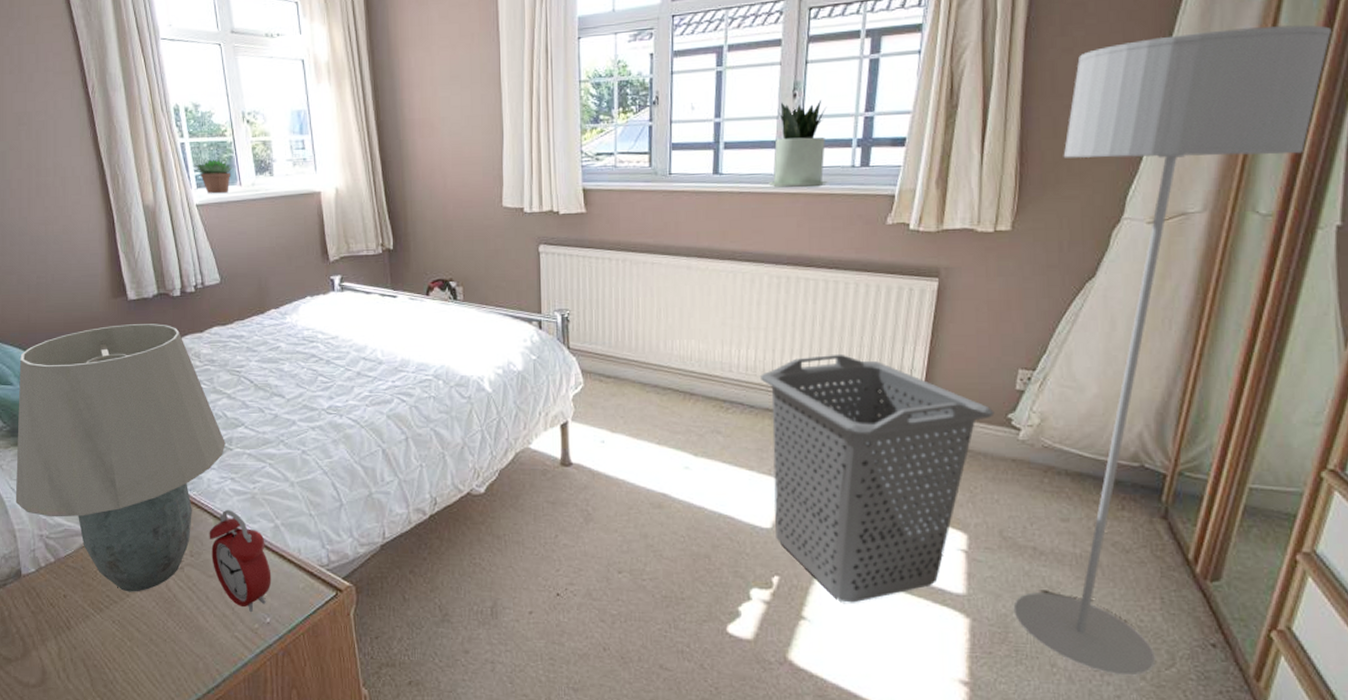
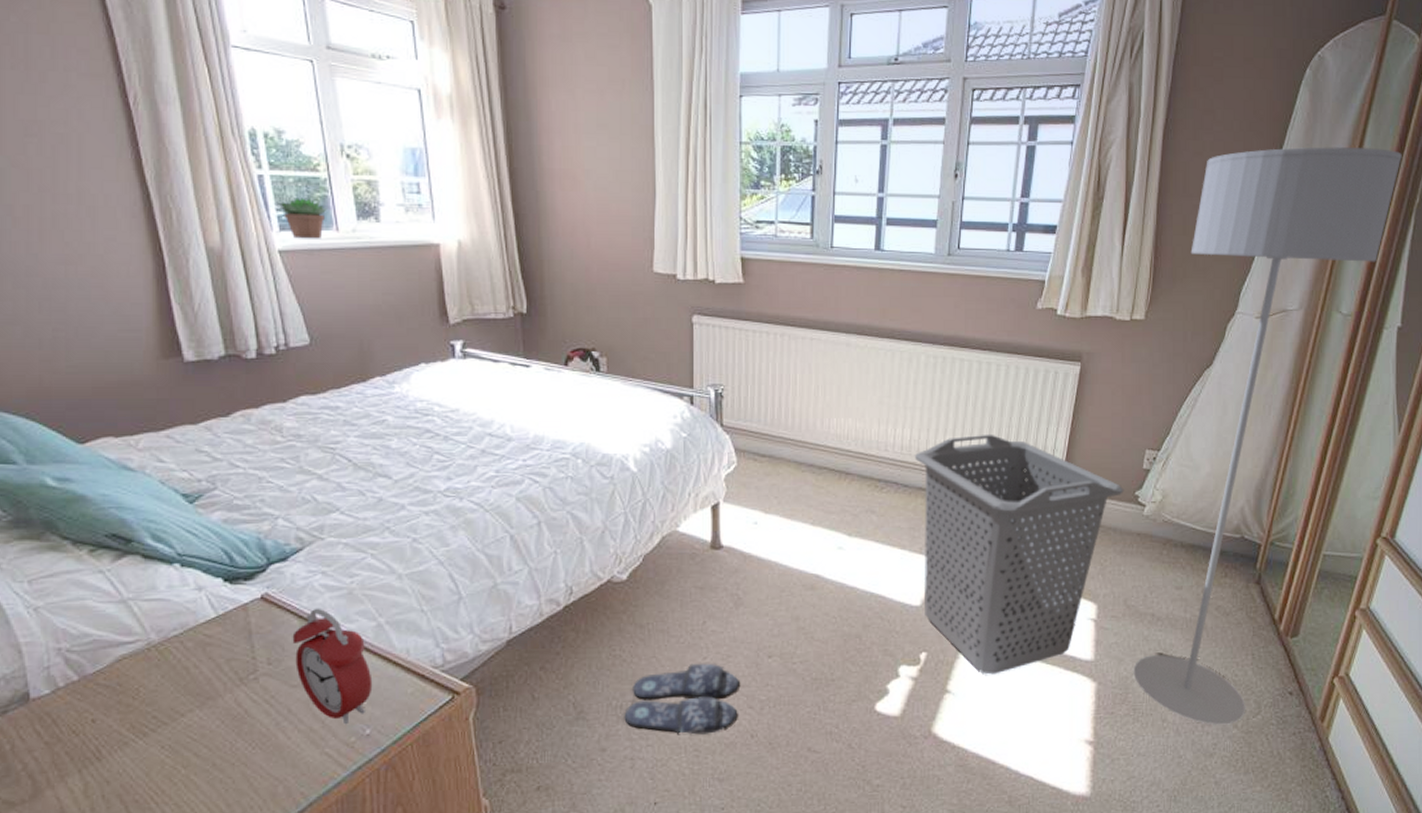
table lamp: present [15,324,226,592] -> none [20,391,315,711]
slippers: none [484,575,591,644] -> present [624,663,739,735]
planter: present [768,100,828,188] -> none [928,181,986,269]

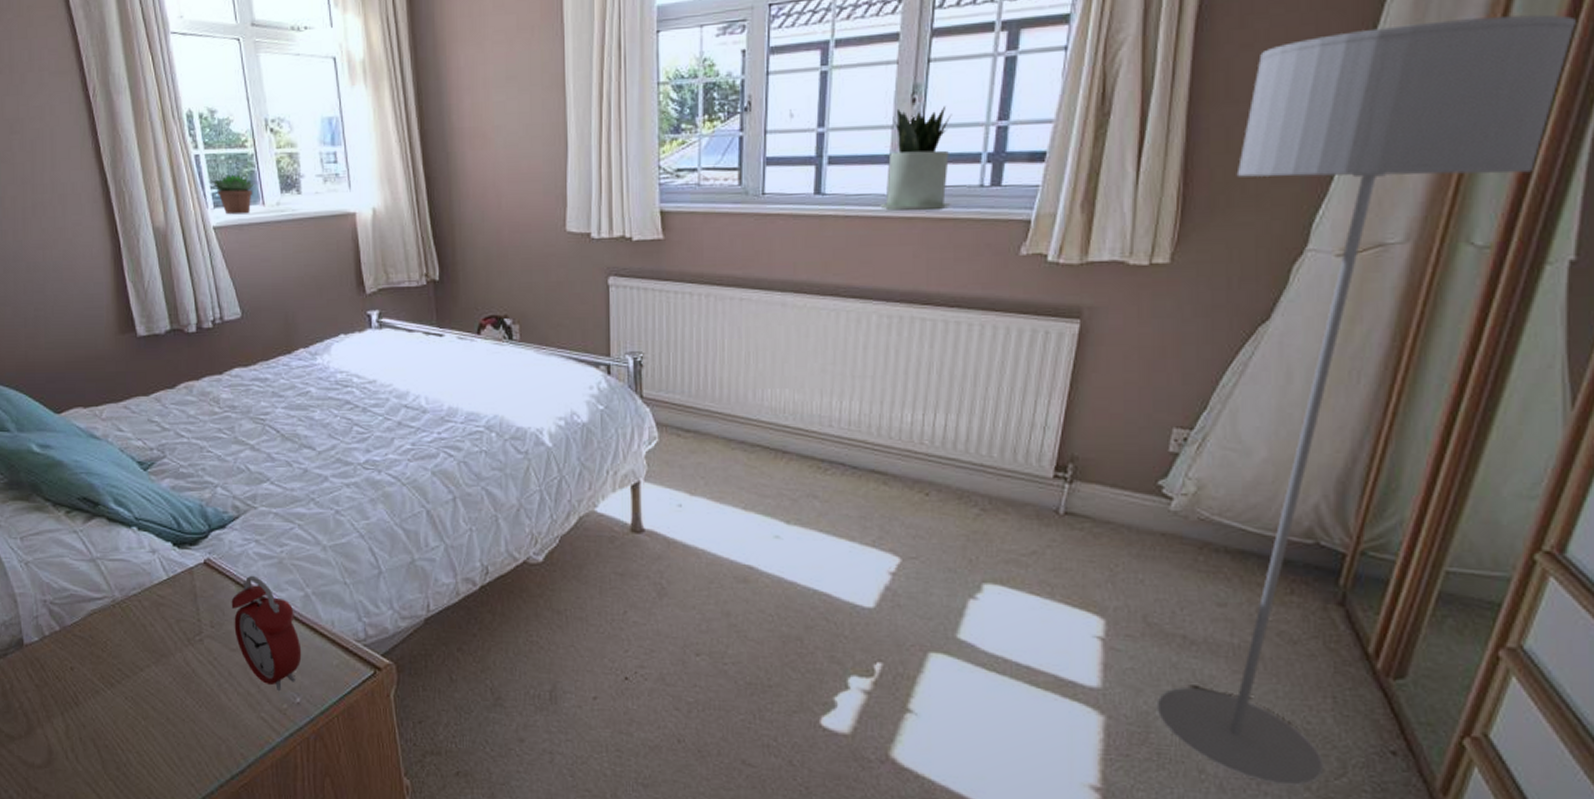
slippers: present [624,663,739,735] -> none [542,656,664,734]
laundry basket: present [914,434,1124,675] -> none [864,407,1142,695]
planter: none [928,181,986,269] -> present [880,106,952,212]

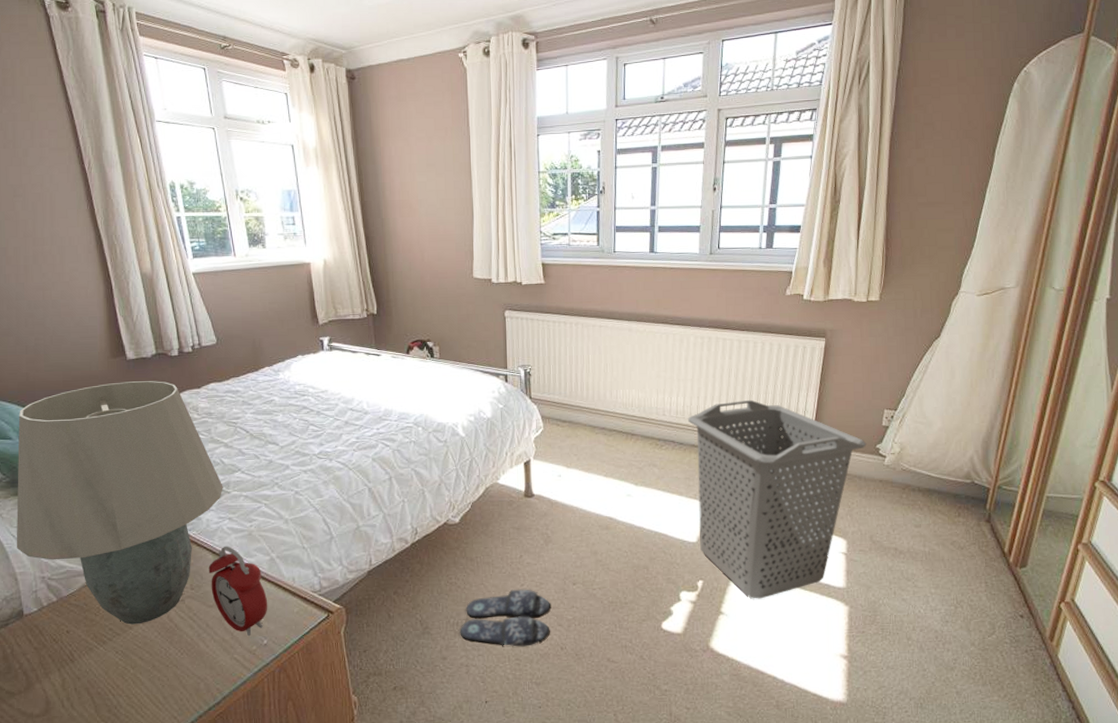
table lamp: none [15,364,249,666] -> present [16,381,223,625]
succulent plant: present [210,174,255,215] -> none [190,232,227,264]
slippers: none [542,656,664,734] -> present [460,589,550,647]
laundry basket: none [864,407,1142,695] -> present [687,399,867,599]
planter: present [880,106,952,212] -> none [694,193,741,265]
floor lamp: present [1156,14,1576,786] -> none [880,146,1104,643]

